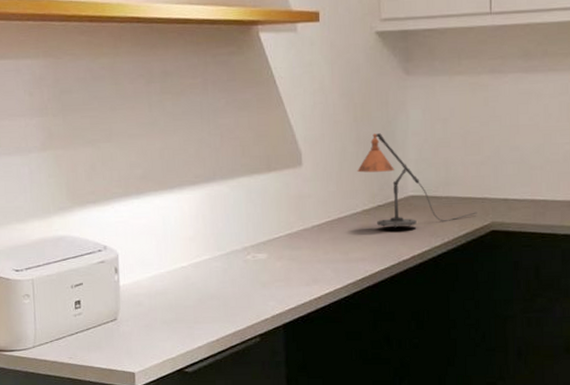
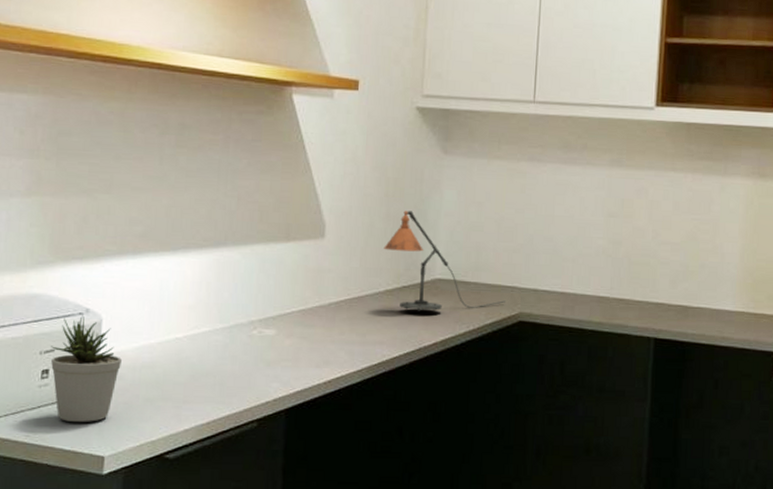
potted plant: none [79,251,139,344] -> present [51,314,122,422]

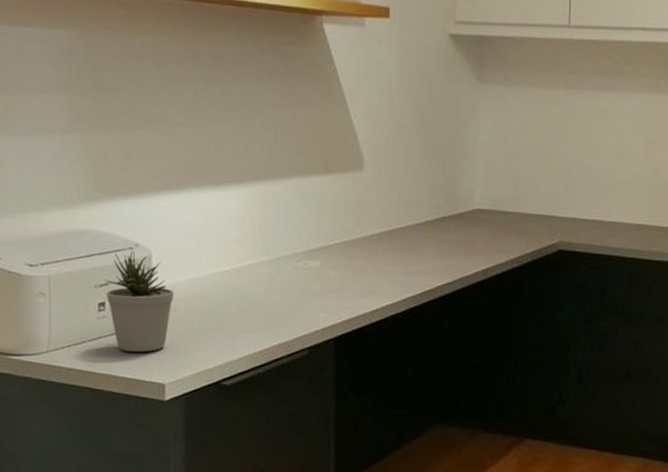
desk lamp: present [383,211,505,311] -> none [422,141,545,242]

